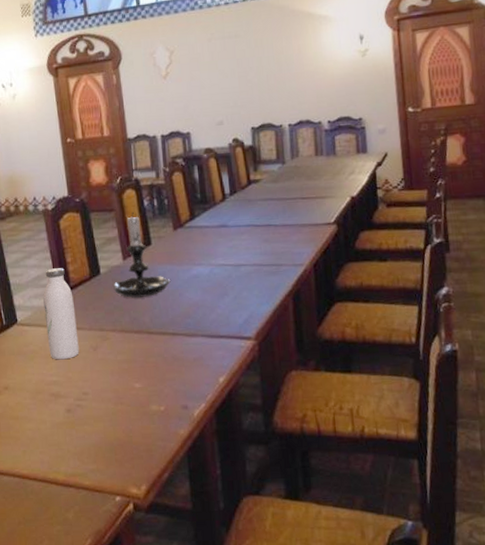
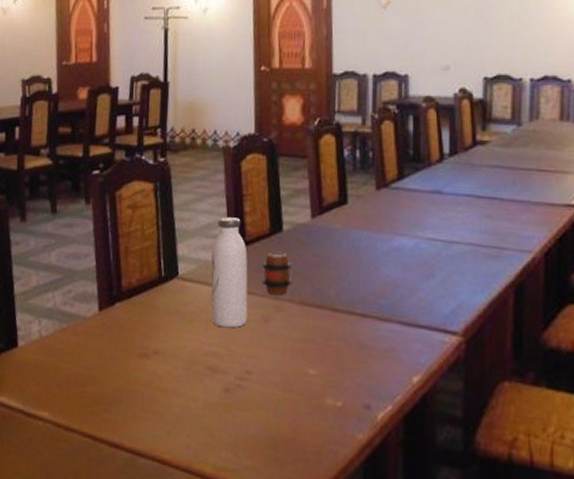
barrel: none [86,291,113,327] -> present [262,251,292,295]
candle holder: present [112,211,172,298] -> none [295,161,368,266]

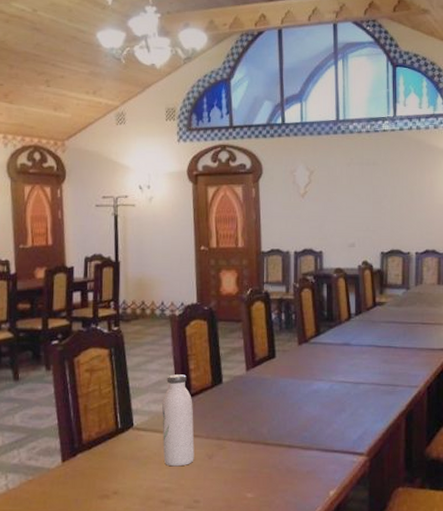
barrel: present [262,251,292,295] -> none [206,400,232,436]

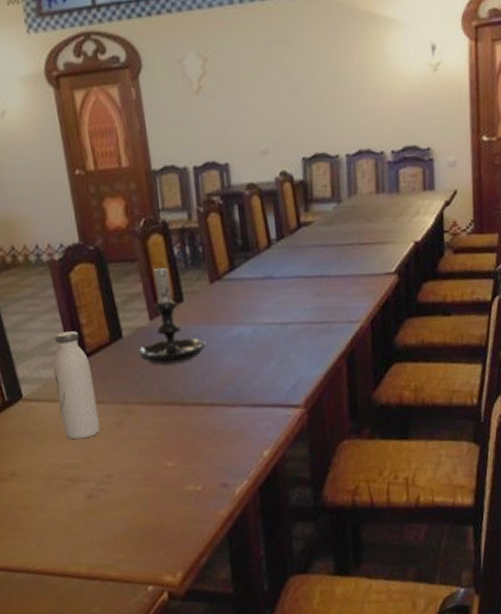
candle holder: none [233,324,292,408] -> present [137,261,209,365]

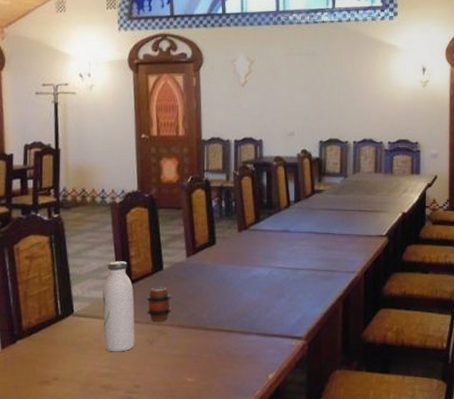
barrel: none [107,358,140,400] -> present [146,286,172,321]
candle holder: present [137,261,209,365] -> none [174,211,232,294]

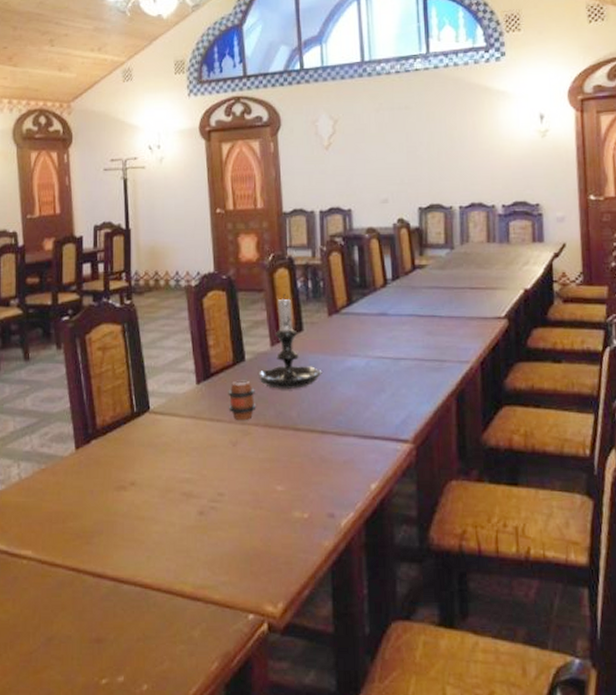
water bottle: present [102,261,135,352] -> none [180,351,217,455]
candle holder: none [174,211,232,294] -> present [257,293,324,389]

